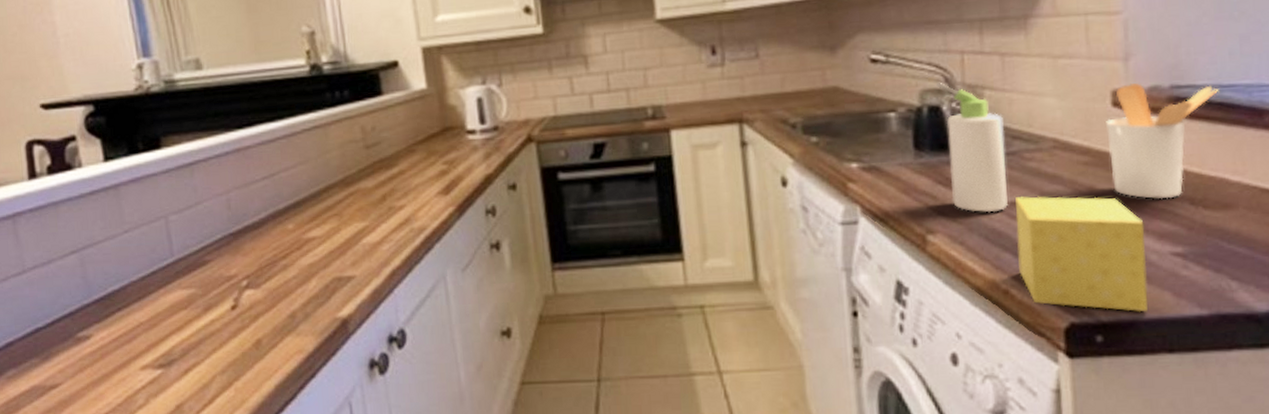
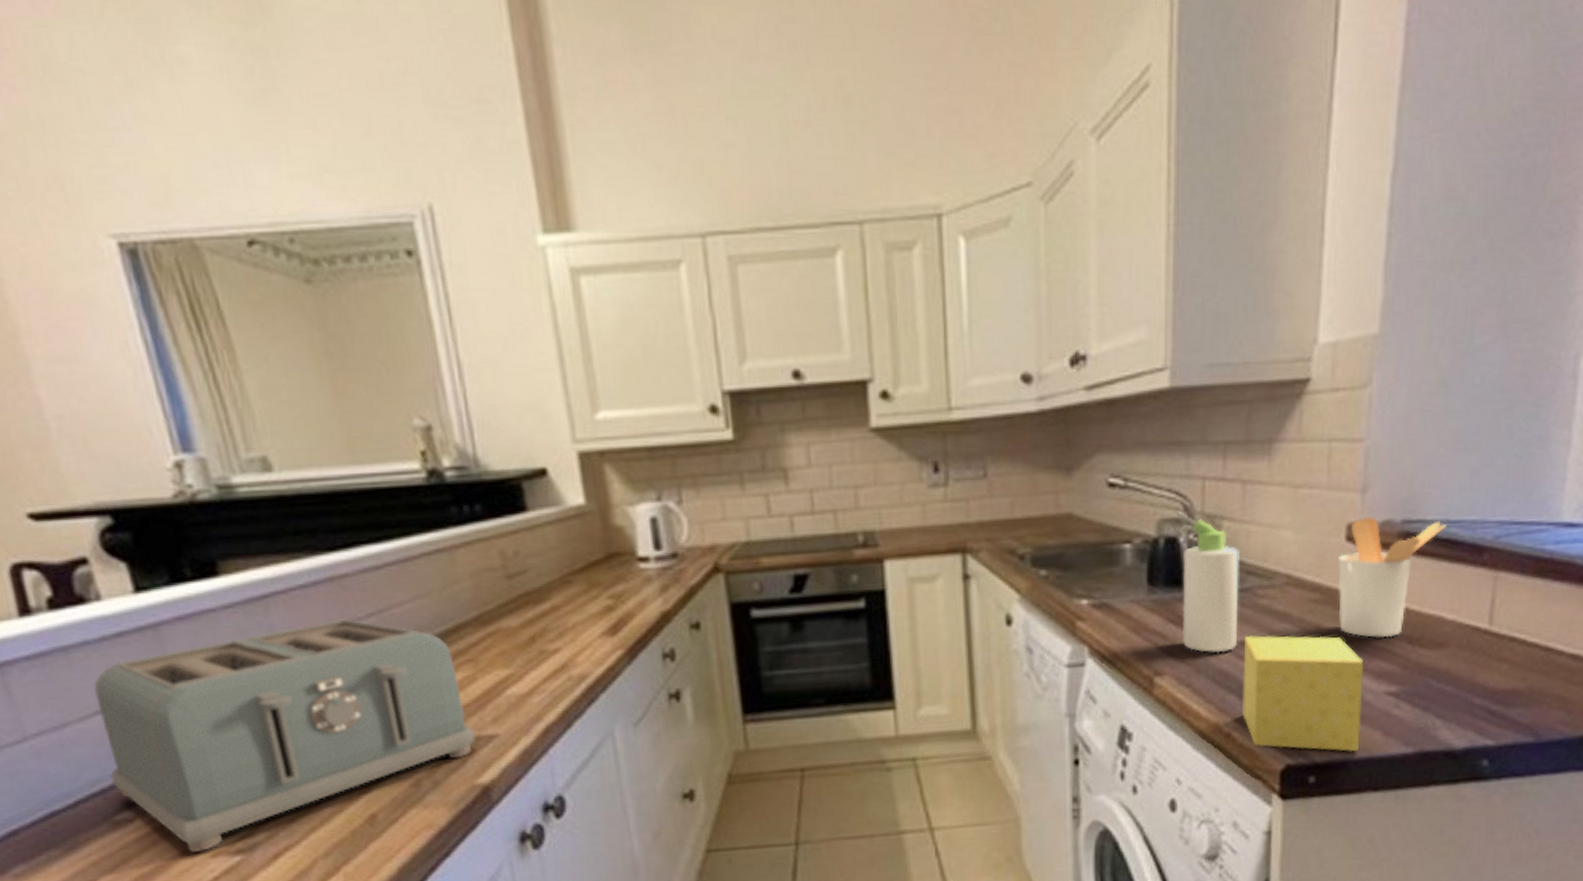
toaster: none [71,181,338,365] -> present [93,618,476,852]

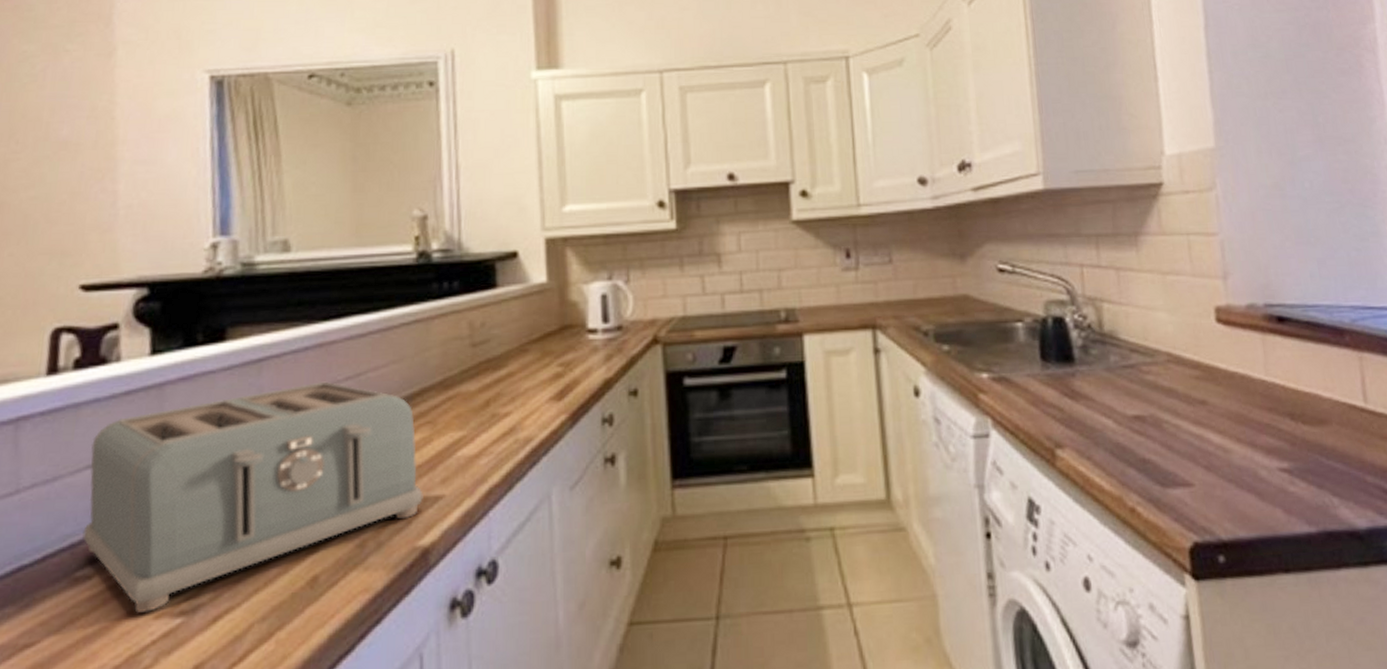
bottle: present [1175,510,1239,653] -> none [1059,293,1130,427]
sponge: present [1242,635,1364,752] -> none [1136,410,1263,531]
utensil holder: present [1338,517,1447,638] -> none [1212,301,1306,415]

